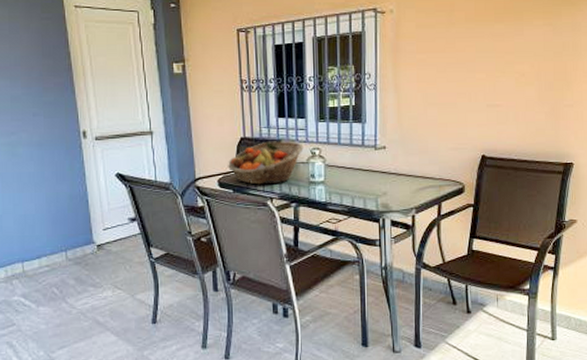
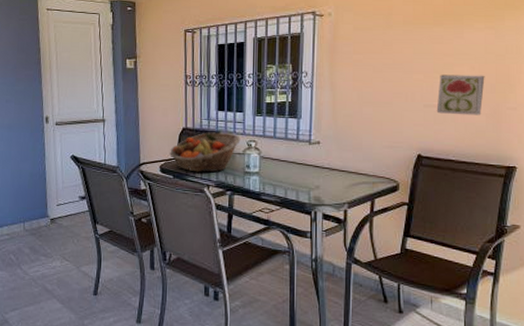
decorative tile: none [499,73,544,114] -> present [436,74,485,116]

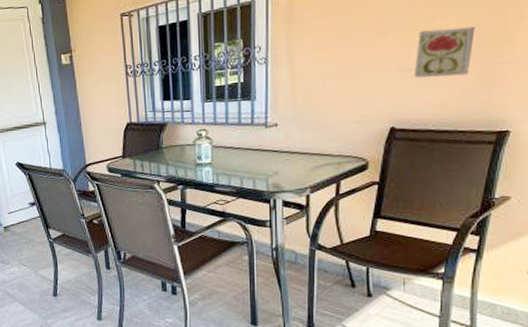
fruit basket: present [170,132,241,173] -> none [116,124,190,169]

